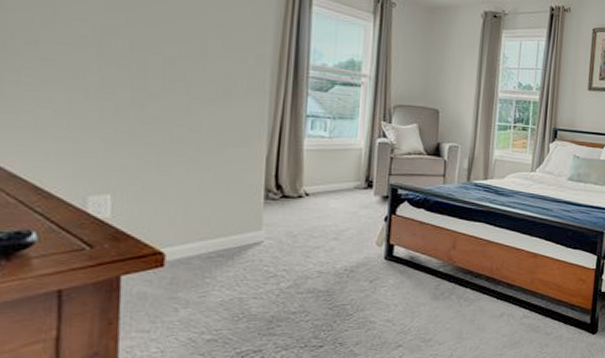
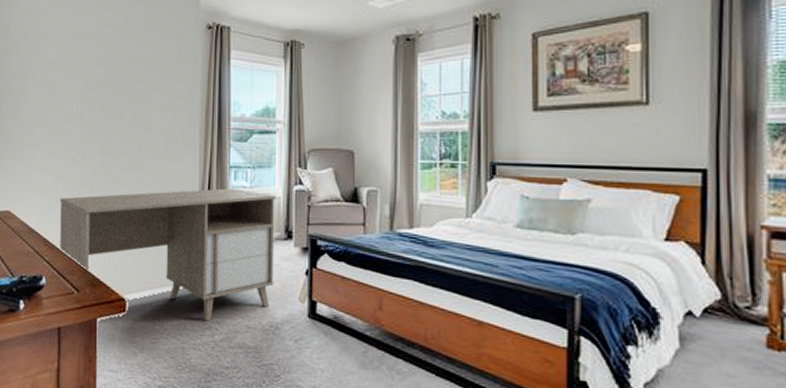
desk: none [62,137,358,270] -> present [60,188,277,322]

